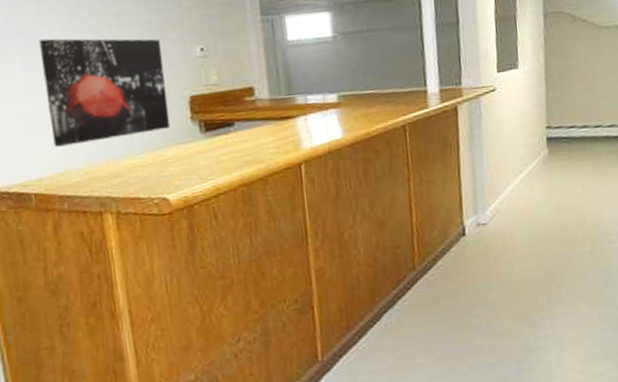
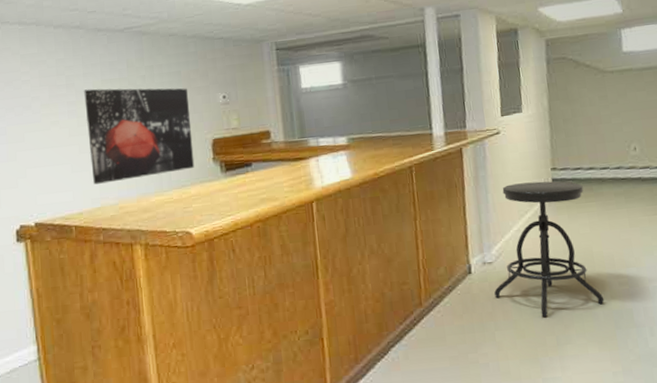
stool: none [488,140,594,278] -> present [494,181,605,318]

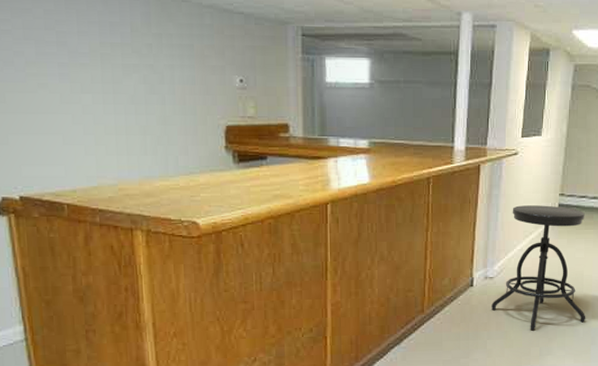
wall art: present [84,88,195,185] -> none [78,51,205,161]

